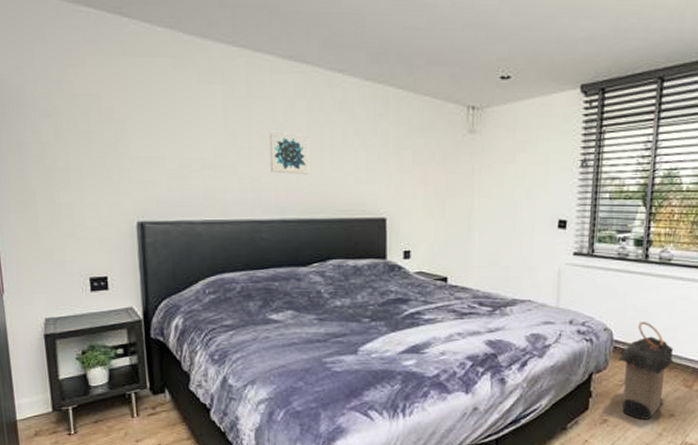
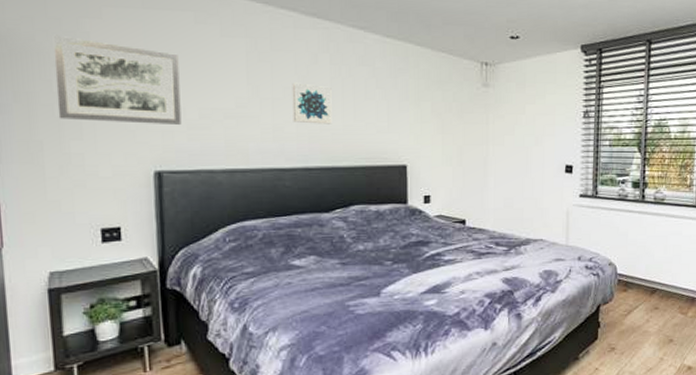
wall art: none [40,84,162,176] -> present [52,34,182,126]
laundry hamper: present [618,321,674,419] -> none [622,255,671,346]

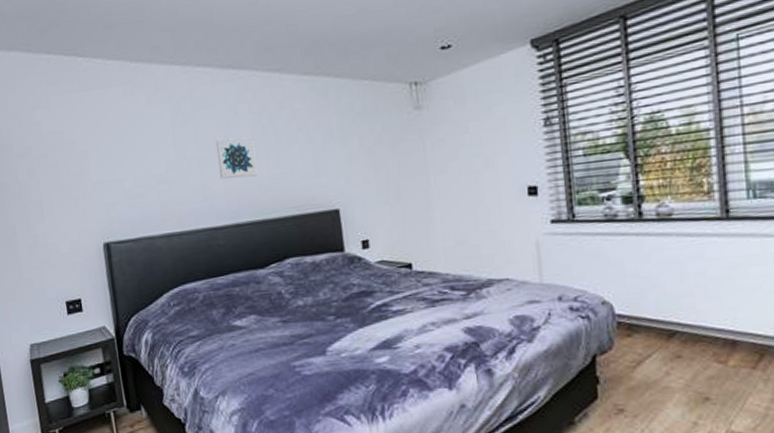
wall art: present [52,34,182,126] -> none [14,128,122,205]

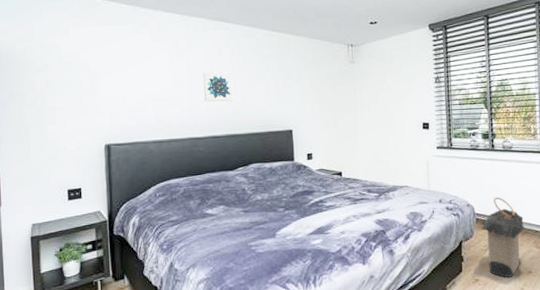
laundry hamper: none [626,288,698,407] -> present [481,196,525,278]

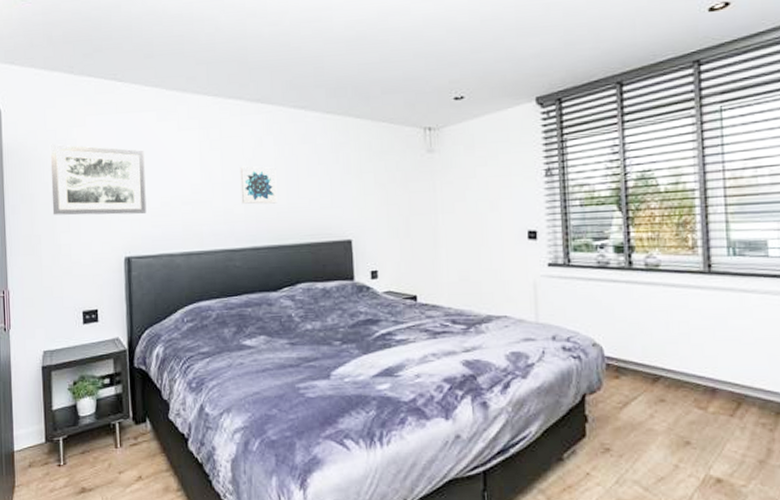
wall art: none [37,49,124,110] -> present [50,144,147,215]
laundry hamper: present [481,196,525,278] -> none [614,334,680,448]

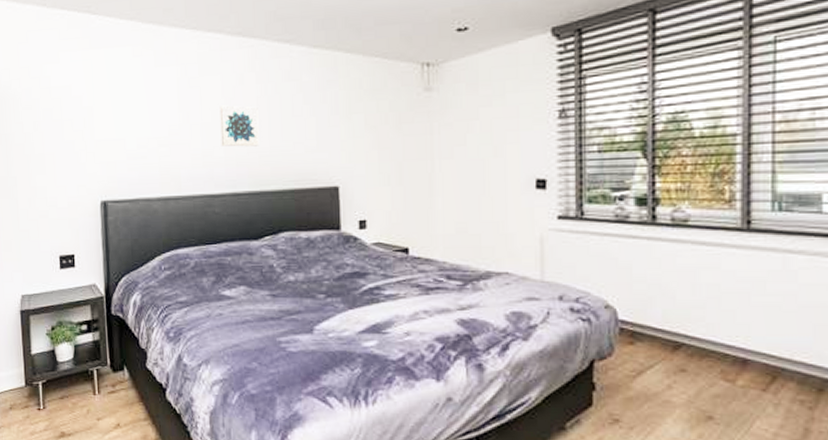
wall art: present [50,144,147,215] -> none [23,81,123,157]

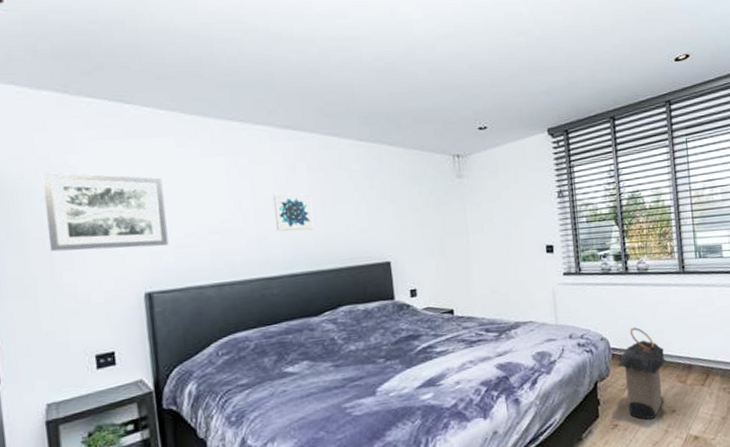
wall art: none [23,81,123,157] -> present [41,171,169,252]
laundry hamper: none [628,296,706,422] -> present [618,326,666,420]

